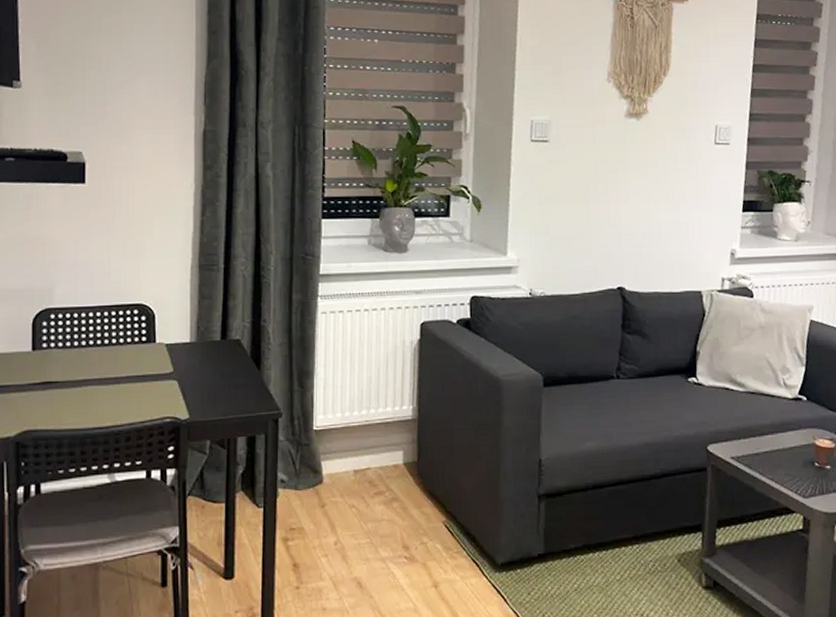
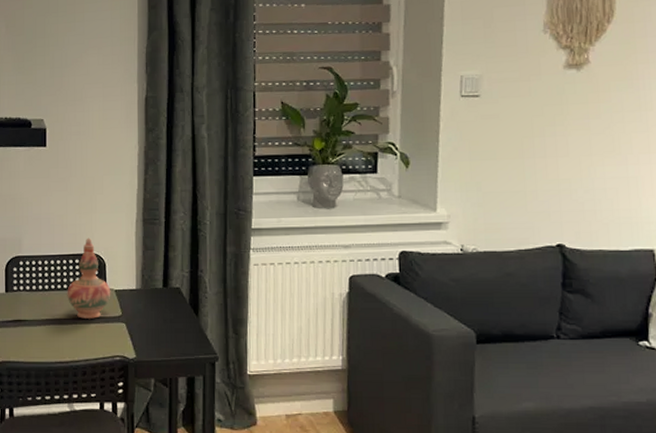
decorative vase: none [108,286,161,377] -> present [67,237,111,319]

